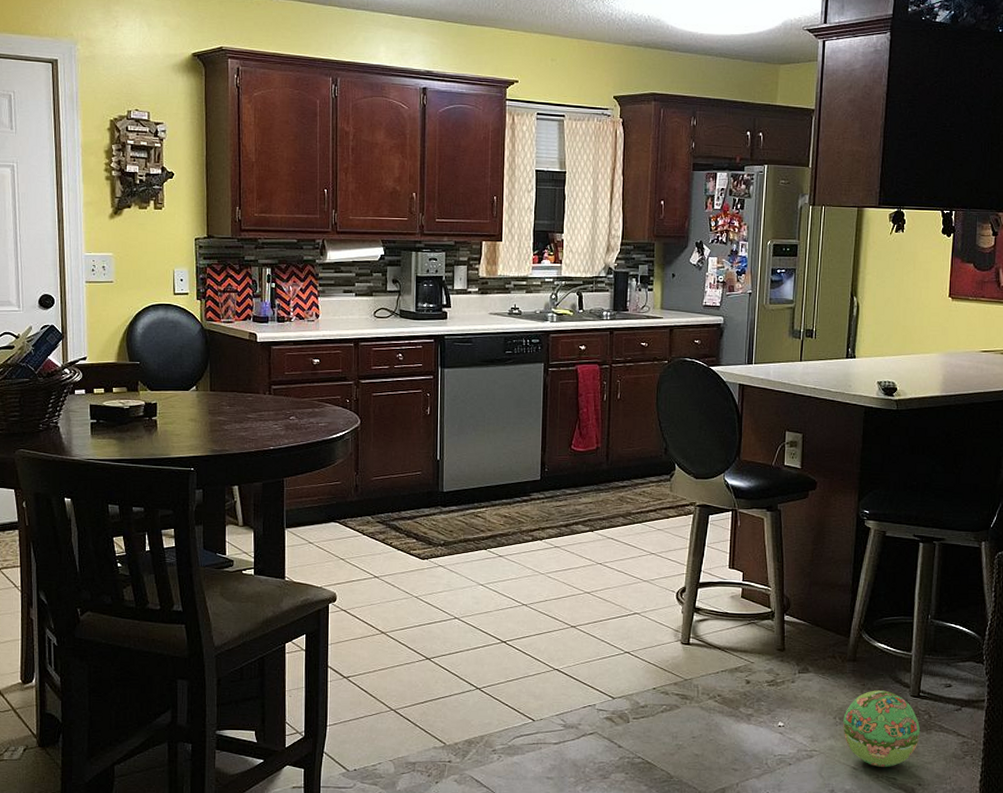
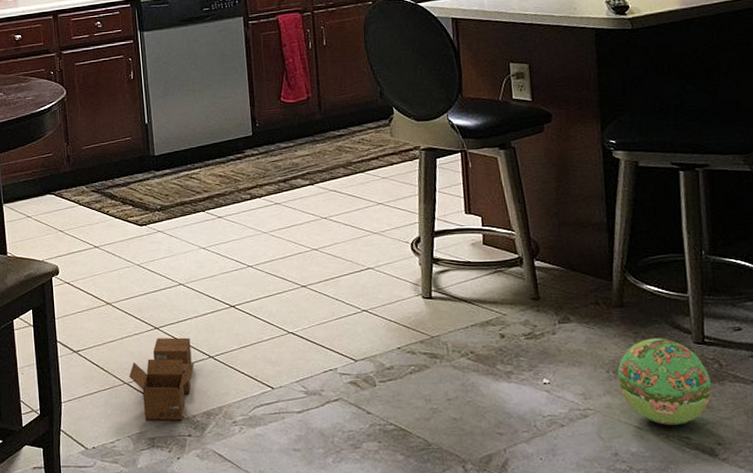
cardboard box: none [396,668,462,746] -> present [128,337,195,420]

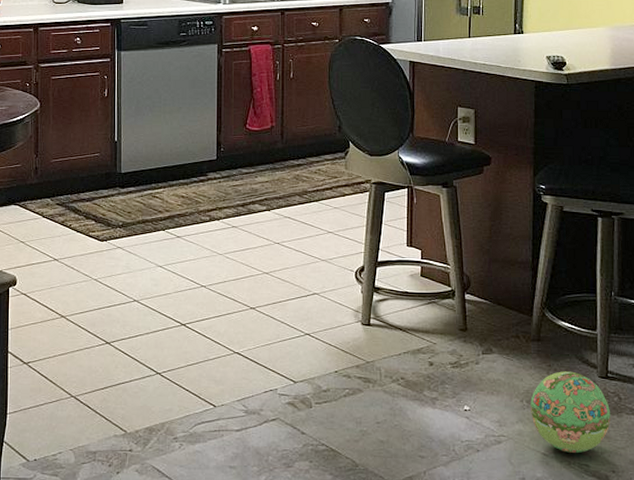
cardboard box: present [128,337,195,420] -> none [76,353,142,434]

